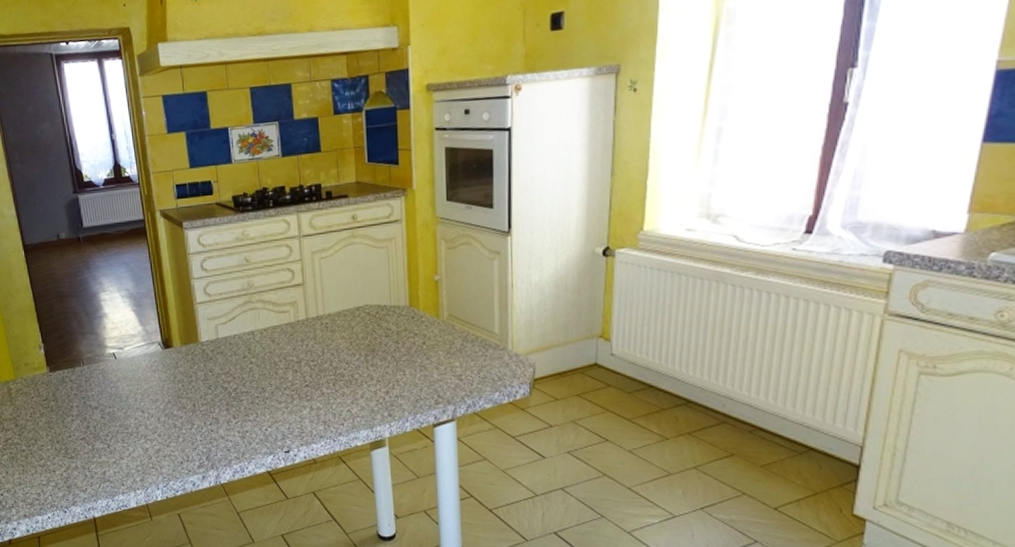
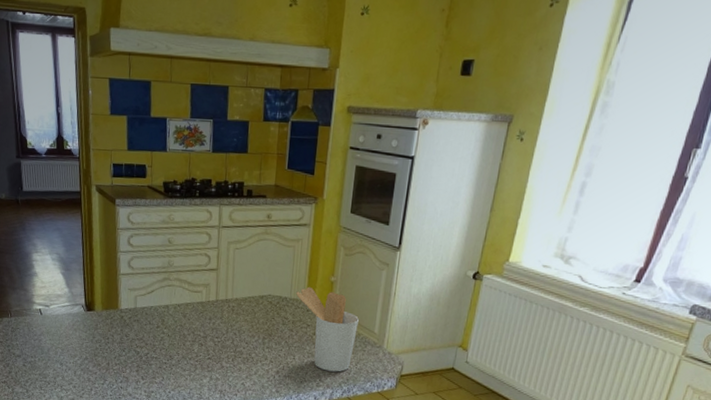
utensil holder: none [397,289,474,385] -> present [296,286,359,372]

